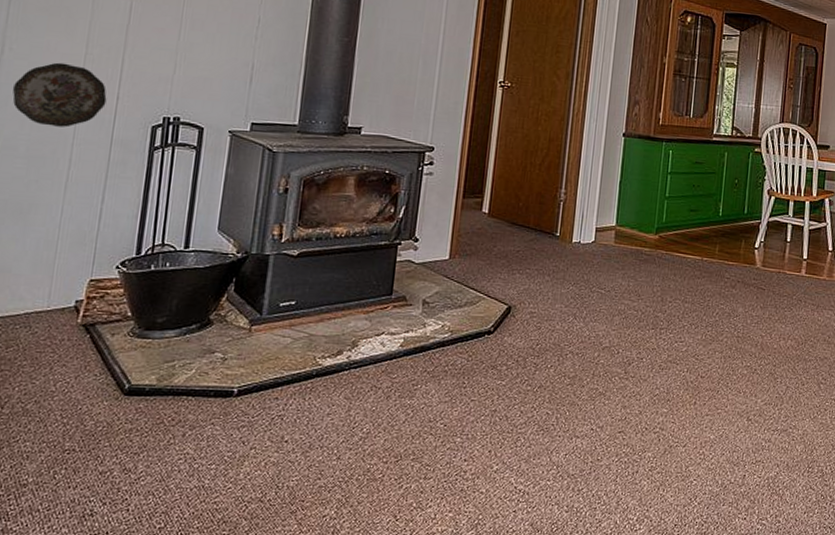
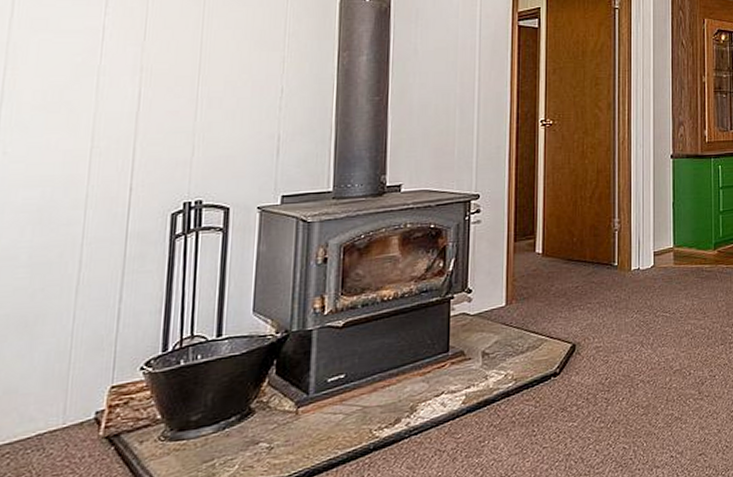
decorative plate: present [12,62,107,128] -> none [8,160,118,229]

